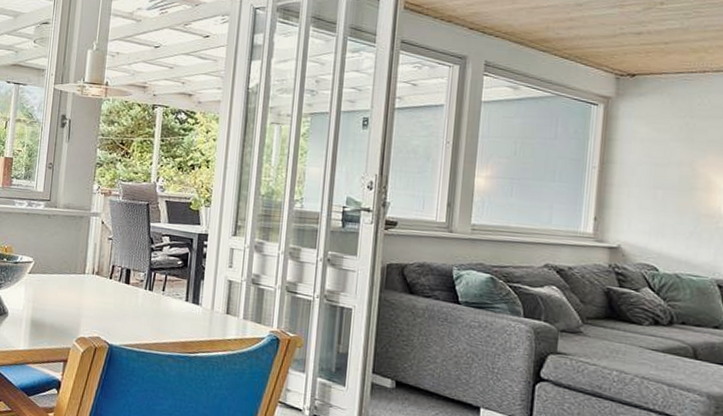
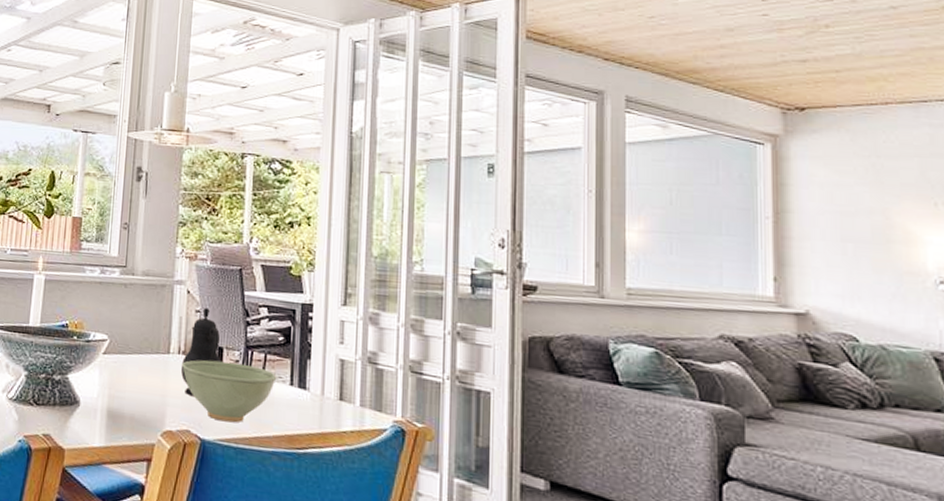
coffeepot: none [94,236,128,309] -> present [180,307,221,395]
bowl: none [95,279,175,332] -> present [182,359,277,423]

